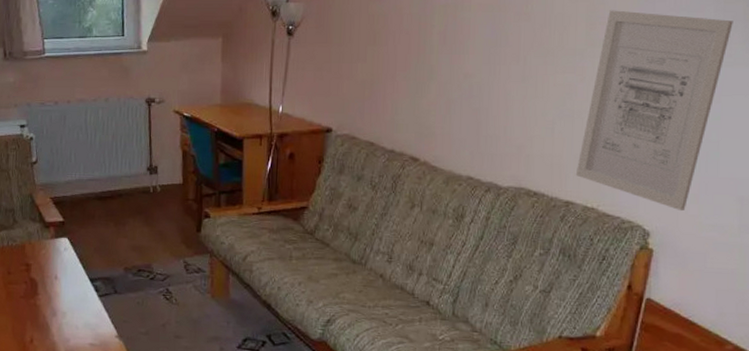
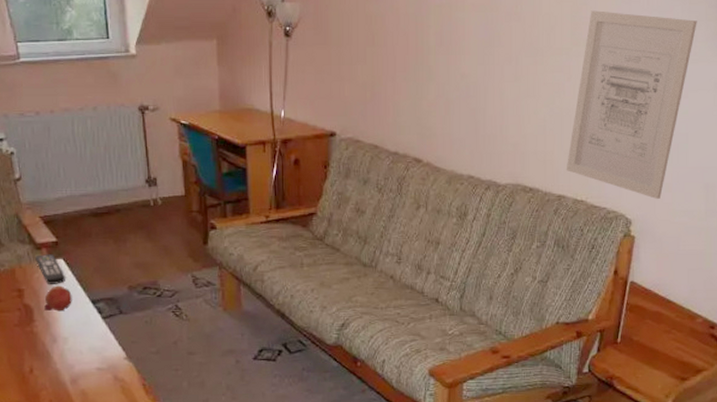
remote control: none [43,233,68,261] -> present [35,254,65,284]
fruit: none [48,262,73,287] -> present [44,285,72,312]

